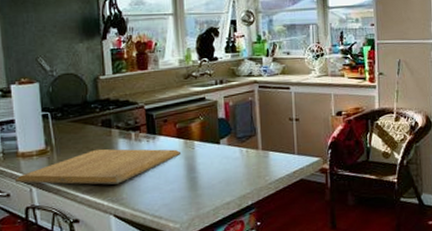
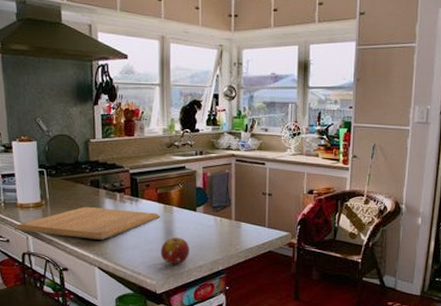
fruit: none [183,173,215,203] -> present [161,237,189,264]

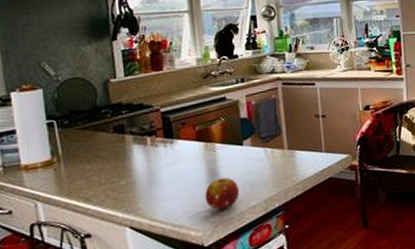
chopping board: present [14,206,161,240] -> none [18,153,202,199]

